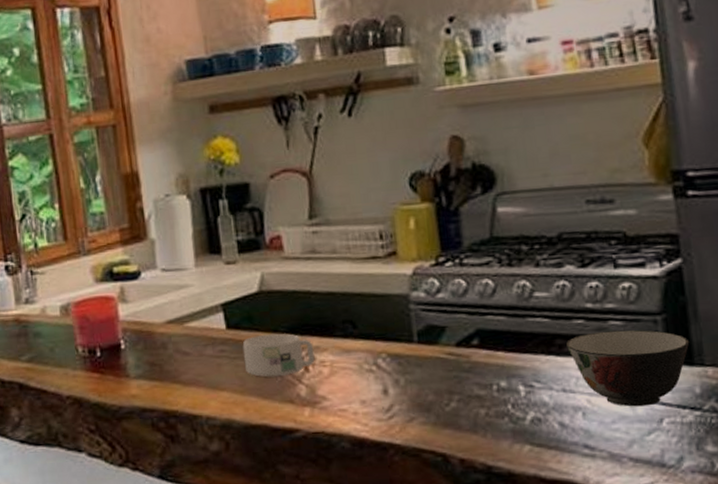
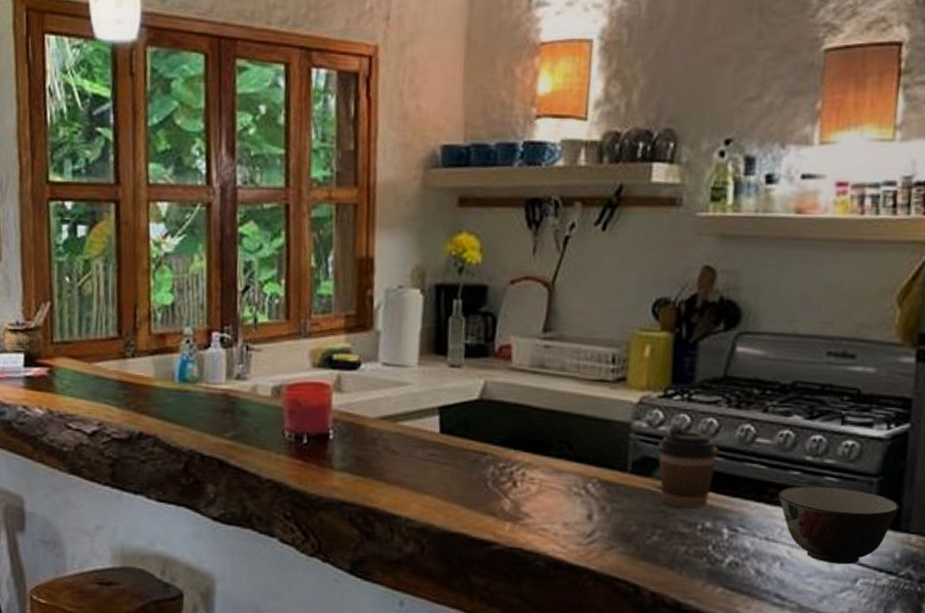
mug: present [242,333,315,377] -> none [452,443,526,488]
coffee cup: none [438,292,499,371] -> present [657,427,718,508]

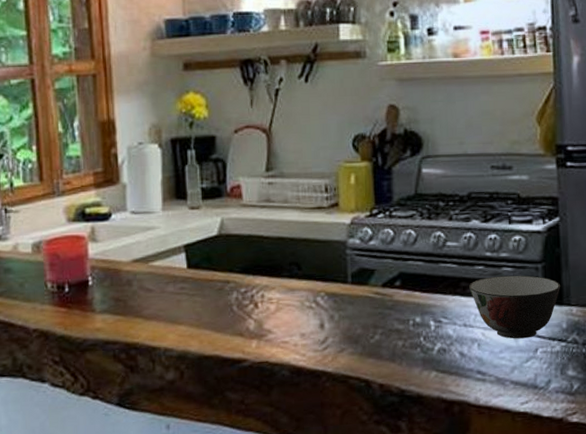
coffee cup: present [657,427,718,508] -> none [370,240,418,308]

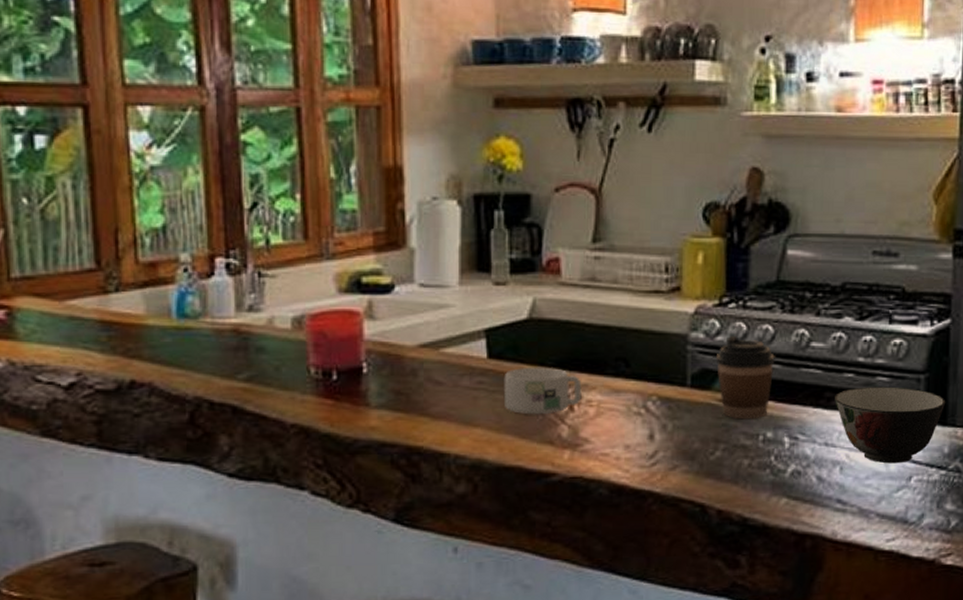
mug: none [201,273,264,313] -> present [503,367,582,415]
coffee cup: none [370,240,418,308] -> present [715,336,775,420]

